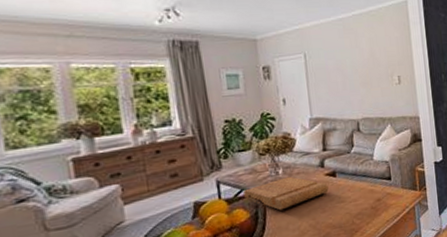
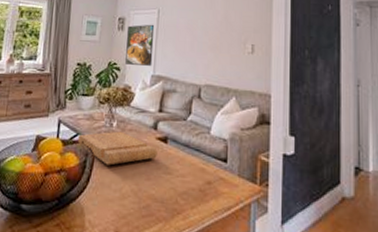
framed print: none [275,69,308,113] -> present [125,24,155,66]

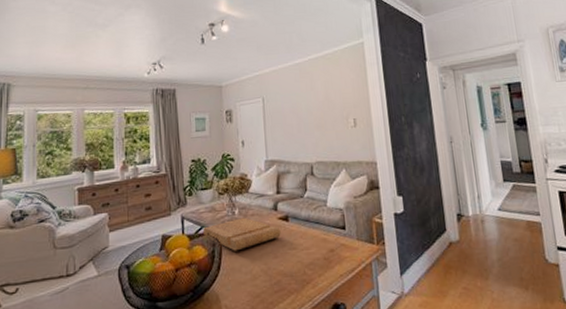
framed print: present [125,24,155,66] -> none [236,112,264,154]

